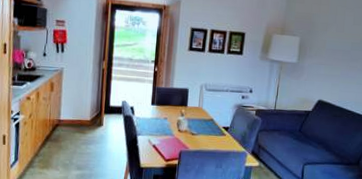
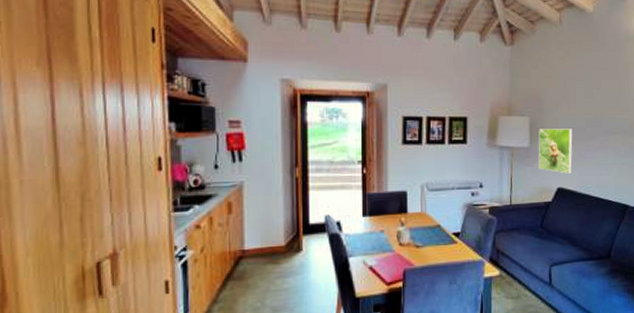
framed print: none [303,48,338,89] -> present [538,129,573,174]

